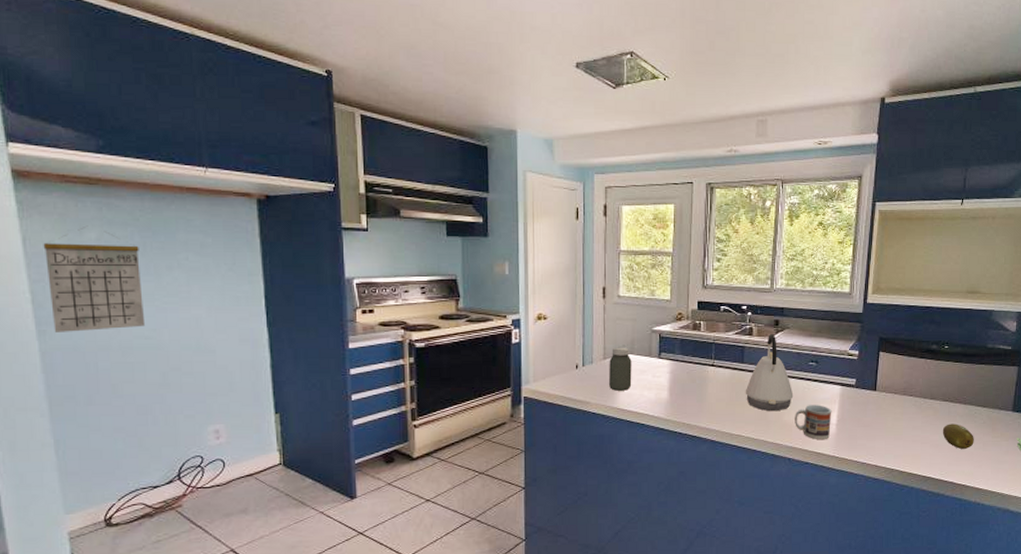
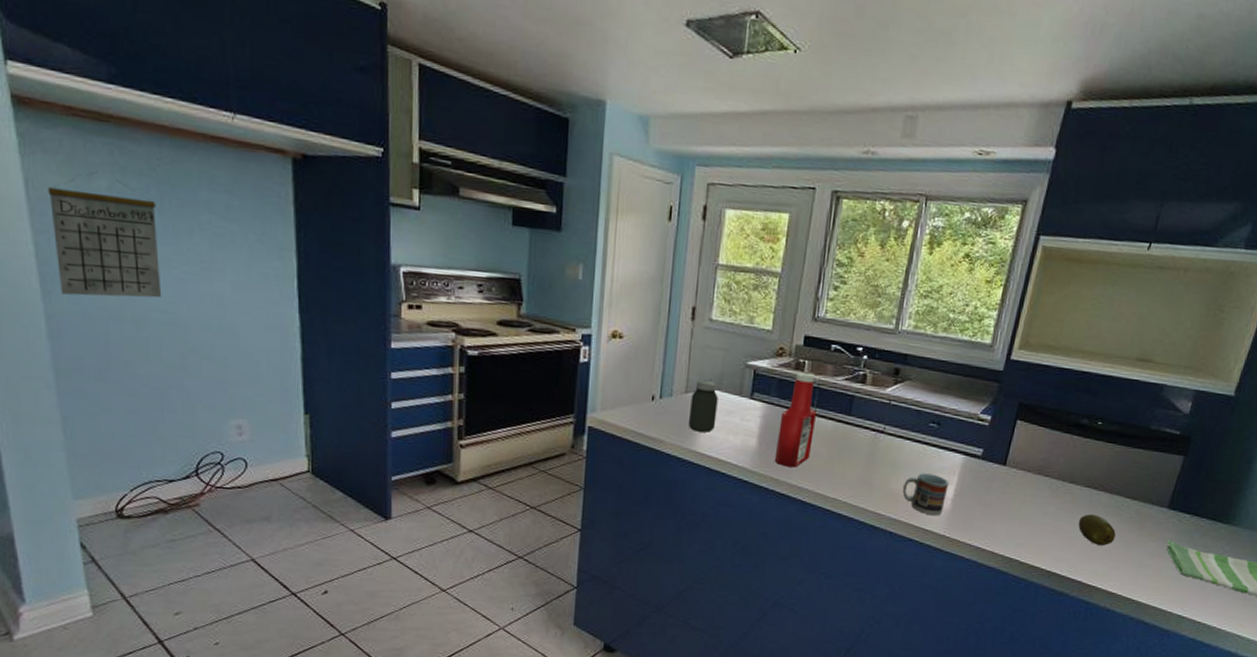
ketchup bottle: none [684,331,716,413] -> present [774,371,818,468]
kettle: present [745,333,794,412] -> none [848,383,906,477]

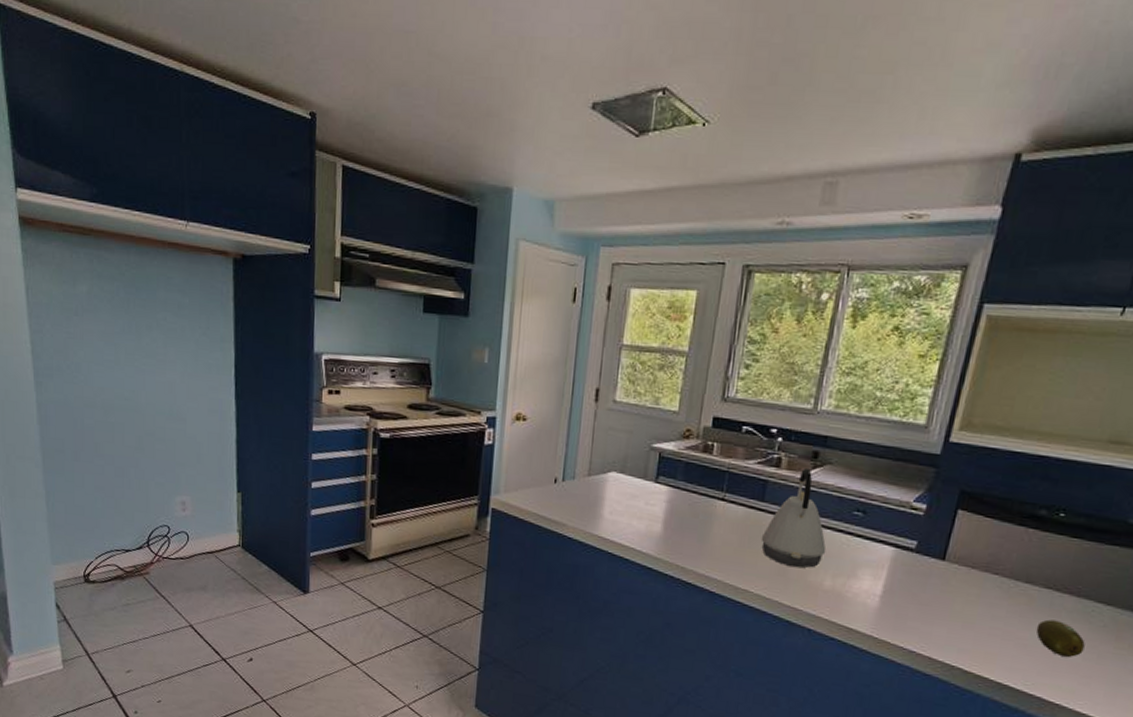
calendar: present [47,171,162,298] -> none [43,278,126,387]
jar: present [688,380,719,433] -> none [590,463,622,517]
ketchup bottle: present [774,371,818,468] -> none [680,454,727,556]
kettle: none [848,383,906,477] -> present [761,467,827,569]
cup: present [902,473,950,515] -> none [823,565,877,613]

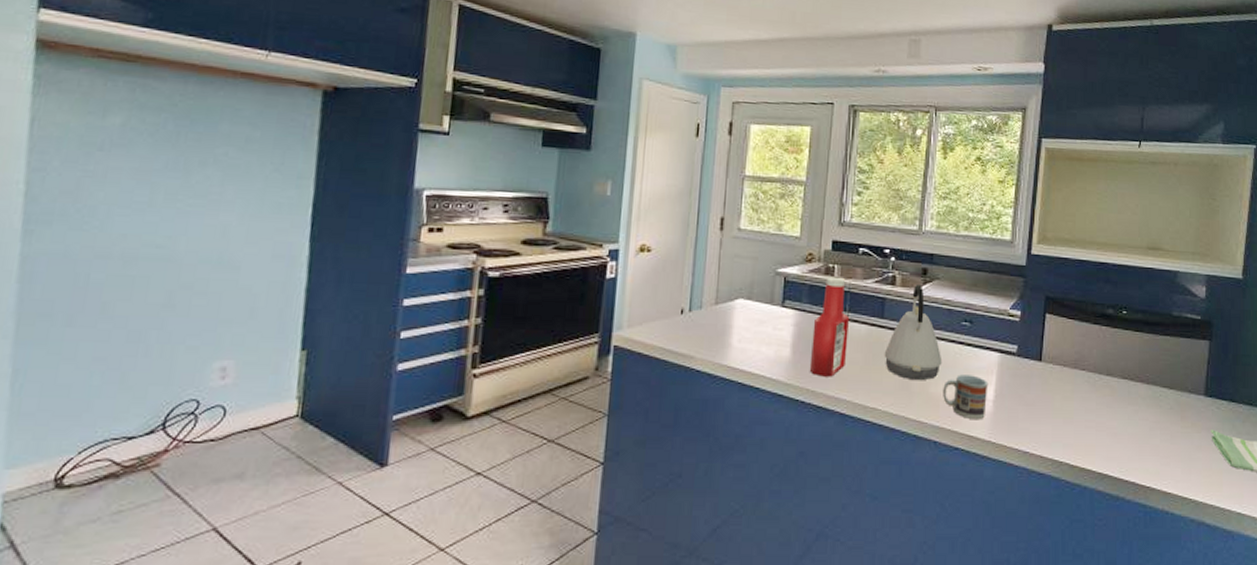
ketchup bottle: none [680,454,727,556] -> present [809,276,850,377]
cup: none [823,565,877,613] -> present [943,374,989,419]
fruit: present [1035,619,1085,658] -> none [1121,407,1160,442]

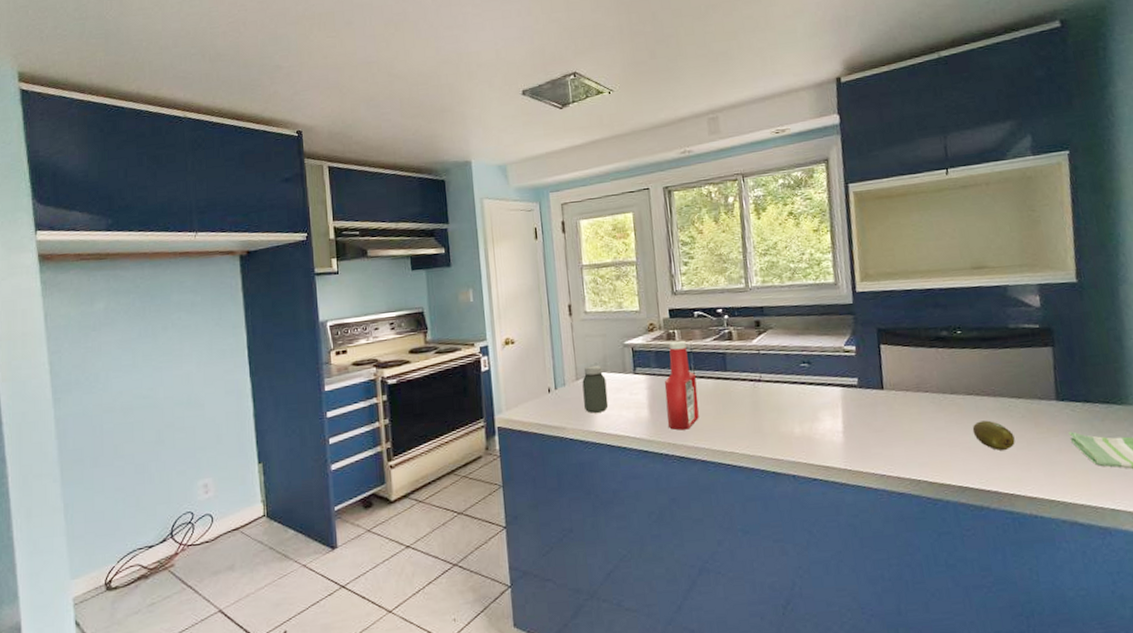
jar: none [718,290,749,345] -> present [582,365,609,413]
kettle: present [884,283,943,381] -> none [732,335,789,423]
cup: present [943,374,989,419] -> none [793,410,837,451]
fruit: none [1121,407,1160,442] -> present [972,420,1015,451]

